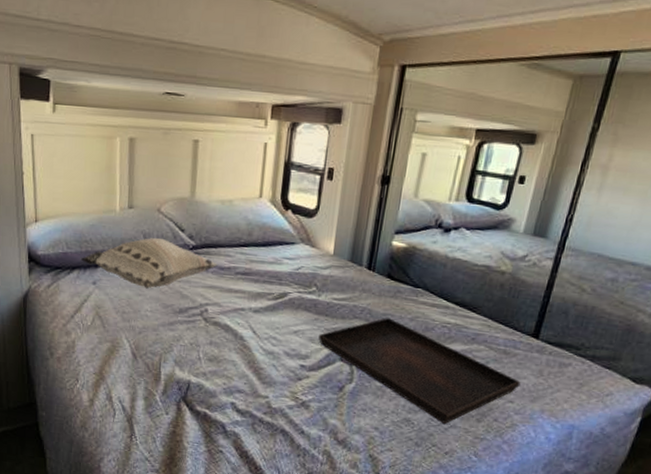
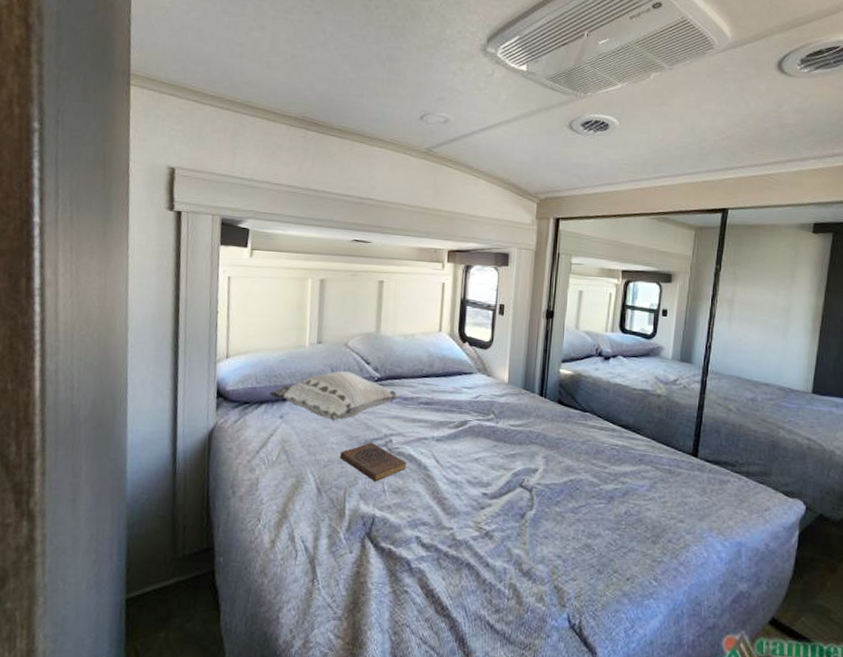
book: none [155,310,223,350] -> present [340,442,407,482]
serving tray: present [318,318,521,425] -> none [499,442,688,549]

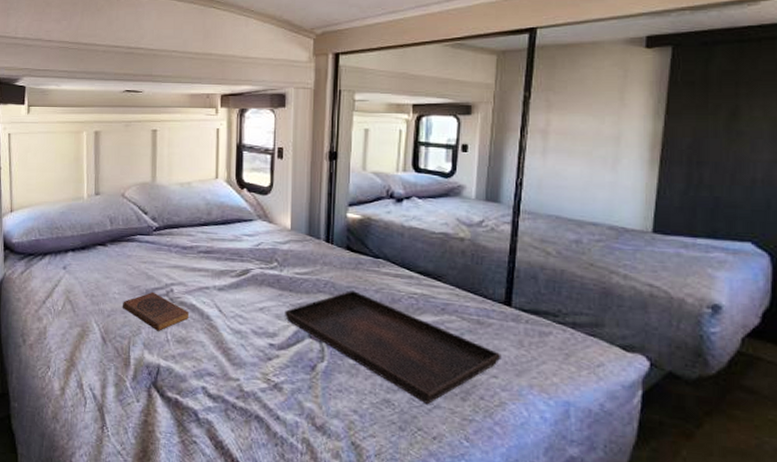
decorative pillow: present [269,371,403,421] -> none [51,222,182,271]
serving tray: none [499,442,688,549] -> present [285,291,501,405]

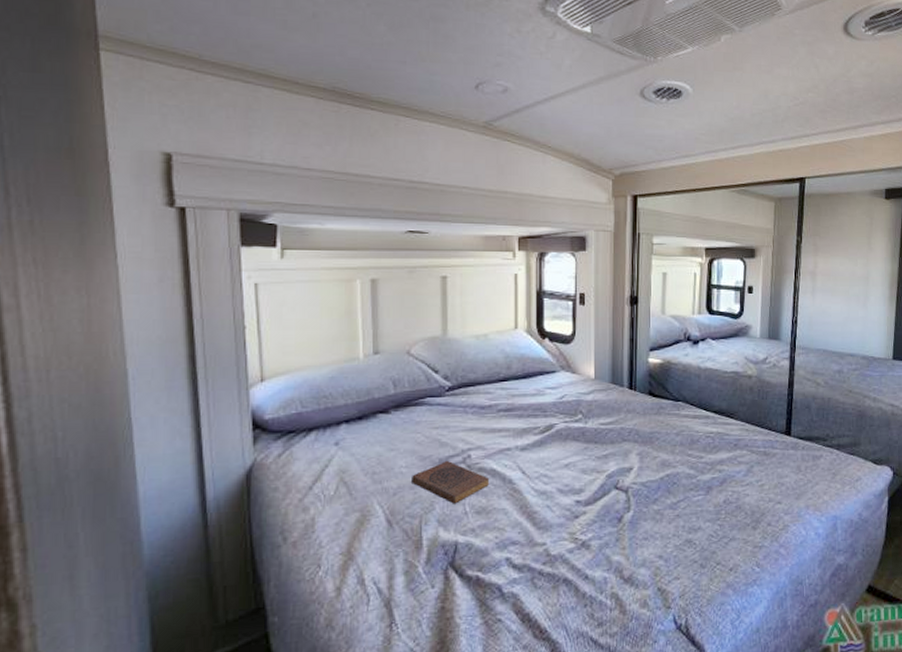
serving tray: present [285,291,501,405] -> none [591,436,784,539]

